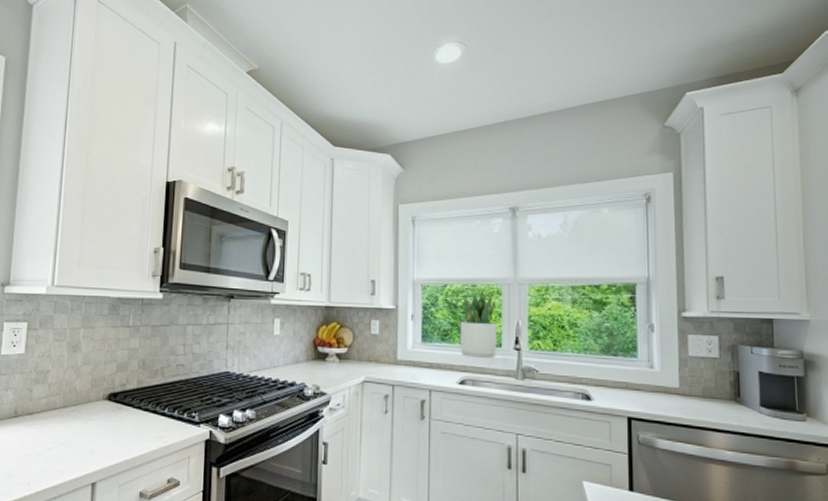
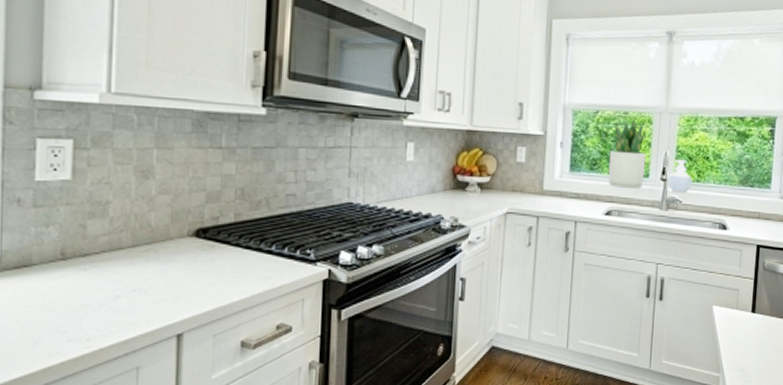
soap dispenser: none [521,328,548,362] -> present [667,158,692,193]

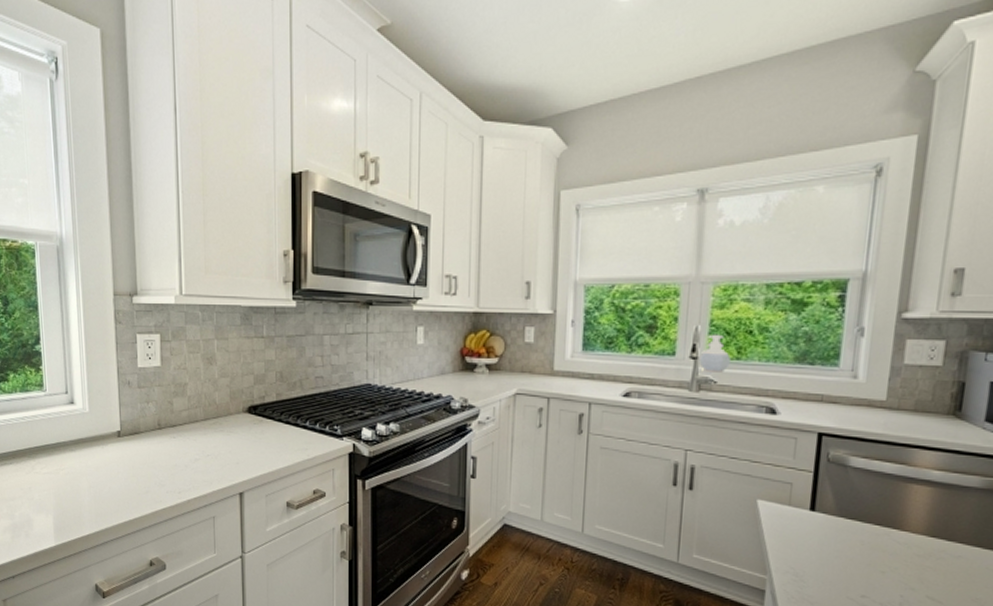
planter: present [608,116,647,188] -> none [626,289,673,368]

